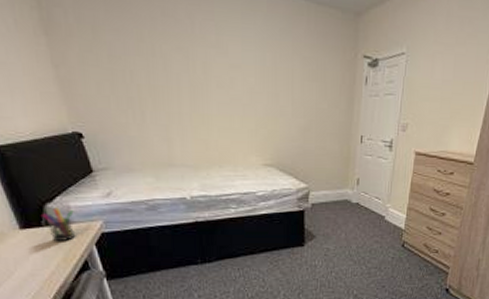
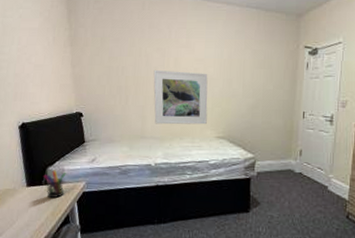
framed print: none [175,76,251,150] -> present [153,69,208,125]

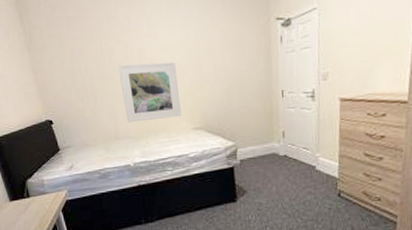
pen holder: present [43,170,66,199] -> none [24,182,48,211]

